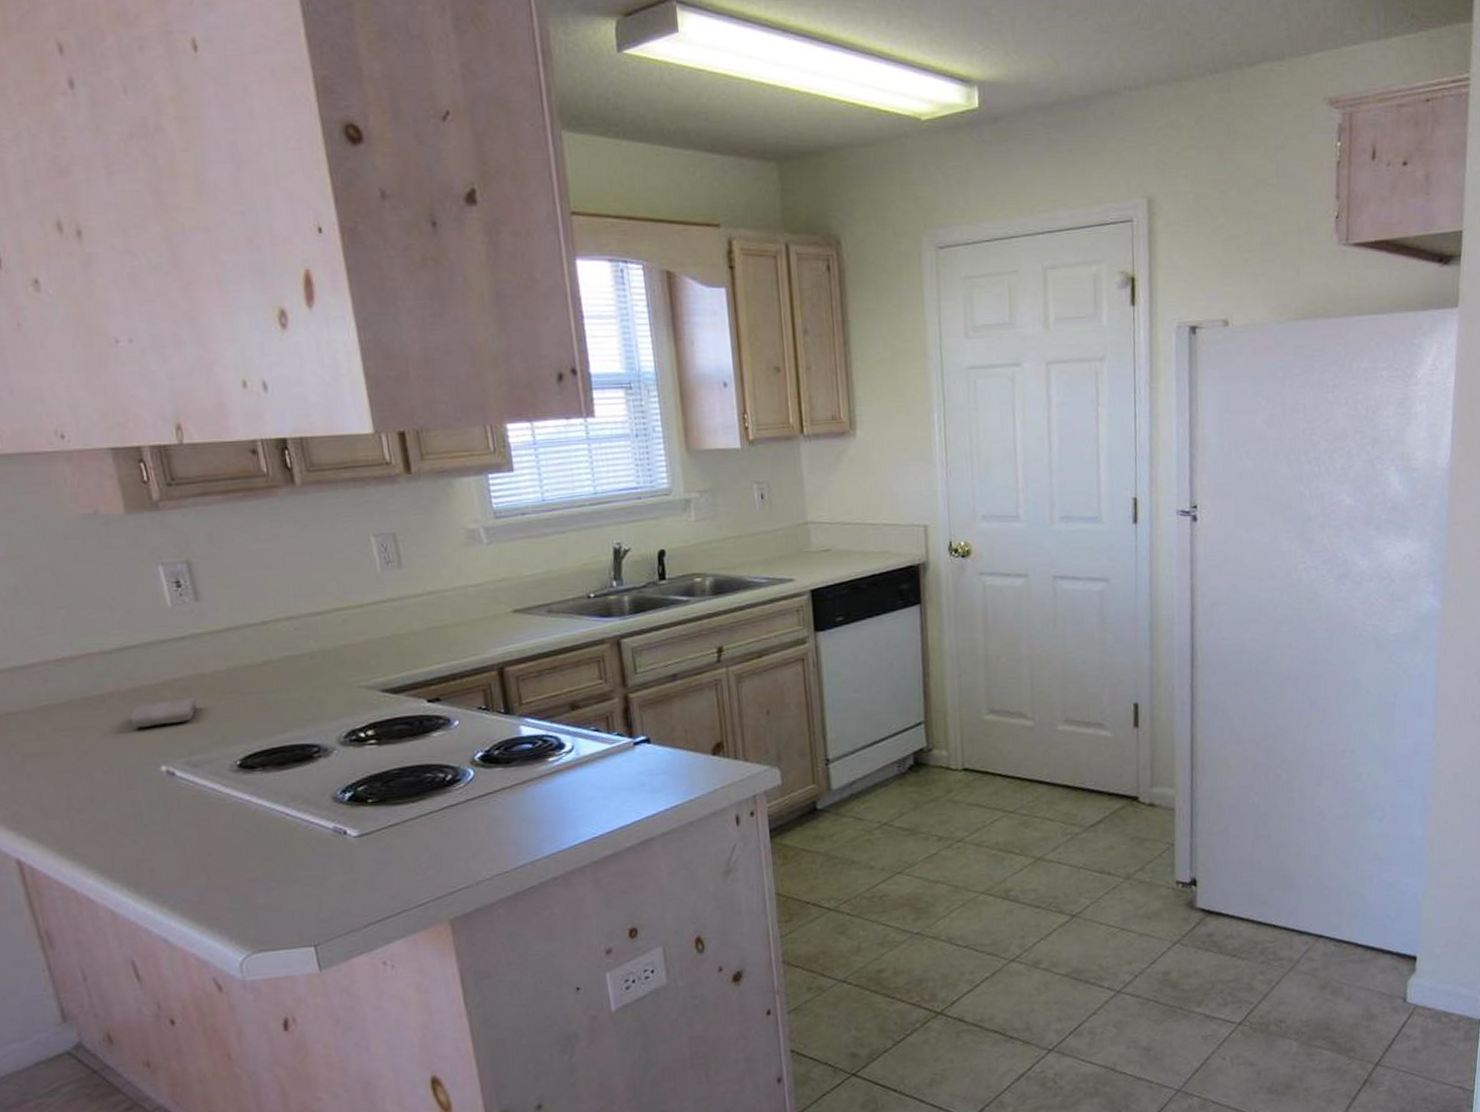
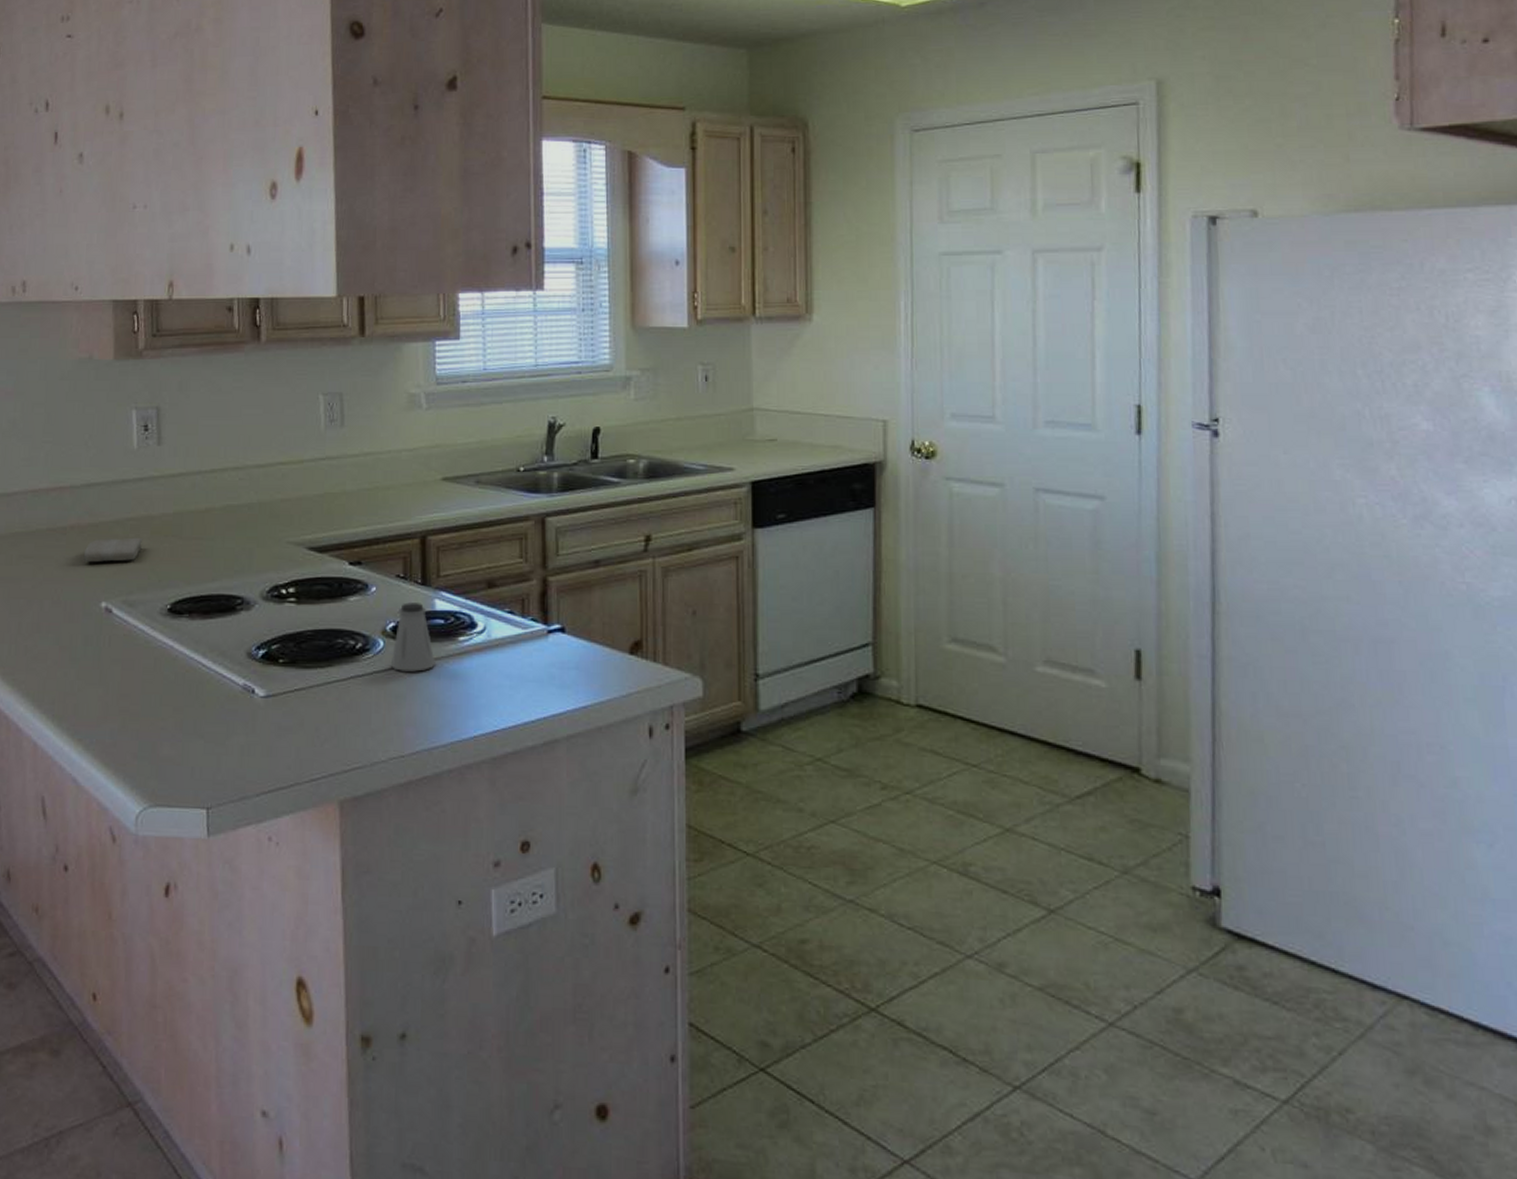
saltshaker: none [483,731,528,796] -> present [390,602,435,672]

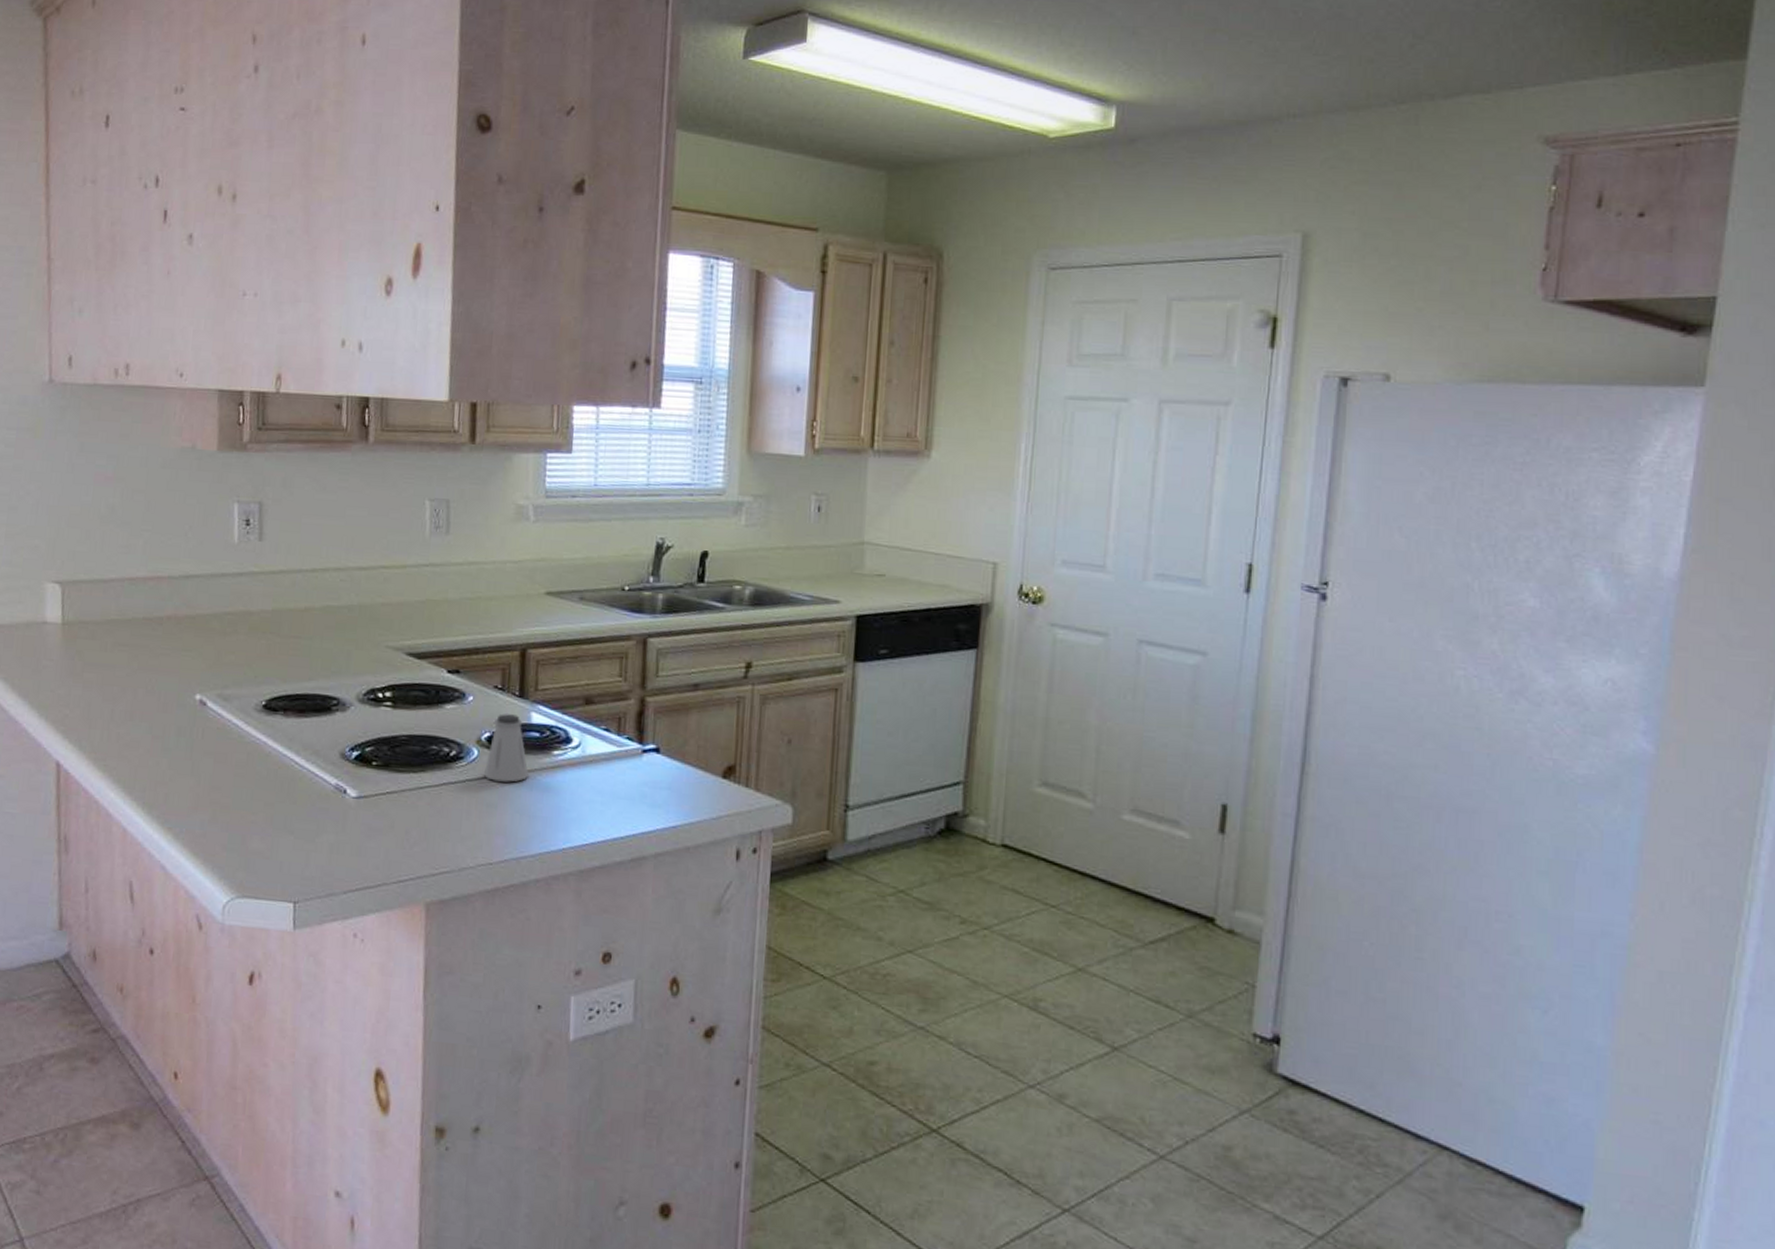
washcloth: present [83,537,142,563] -> none [179,631,240,655]

